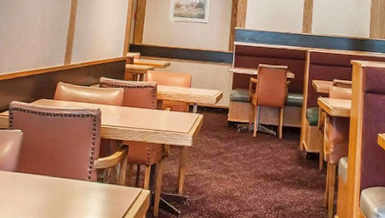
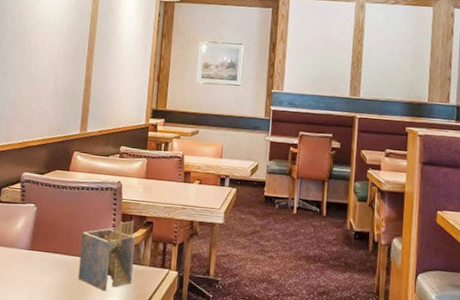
napkin holder: none [59,143,112,209] -> present [78,219,135,291]

